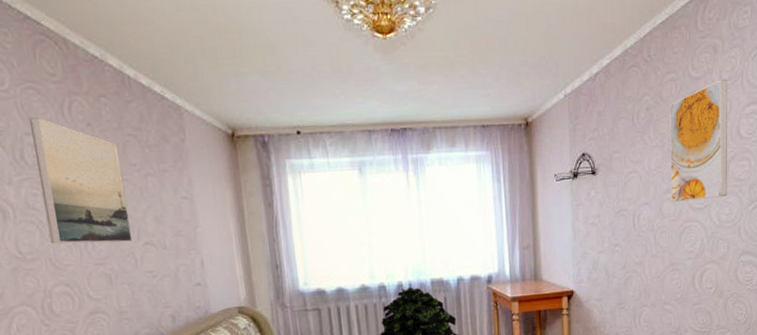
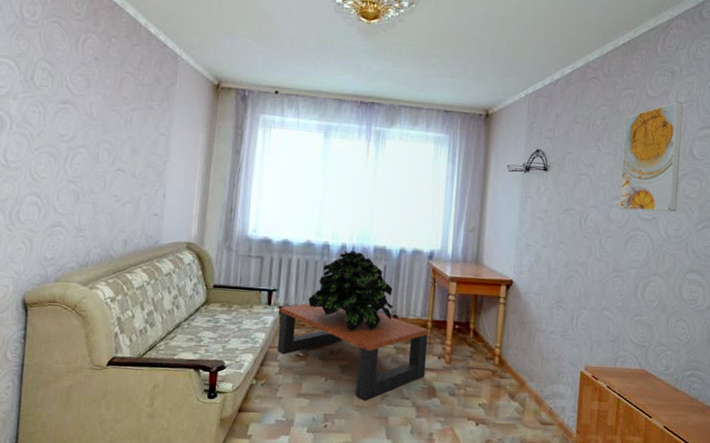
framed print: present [29,117,133,244] -> none [35,46,116,167]

